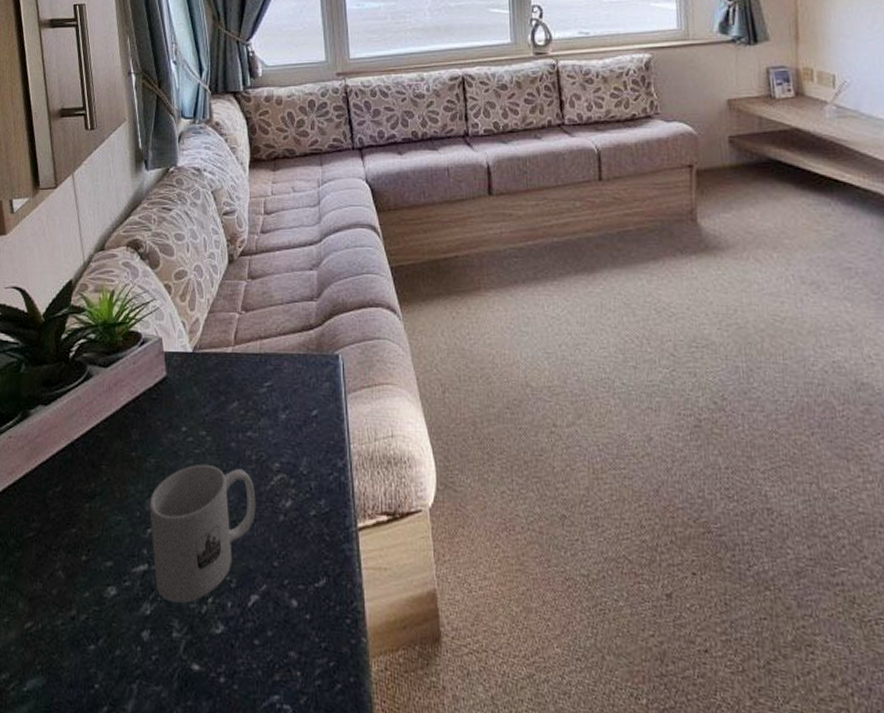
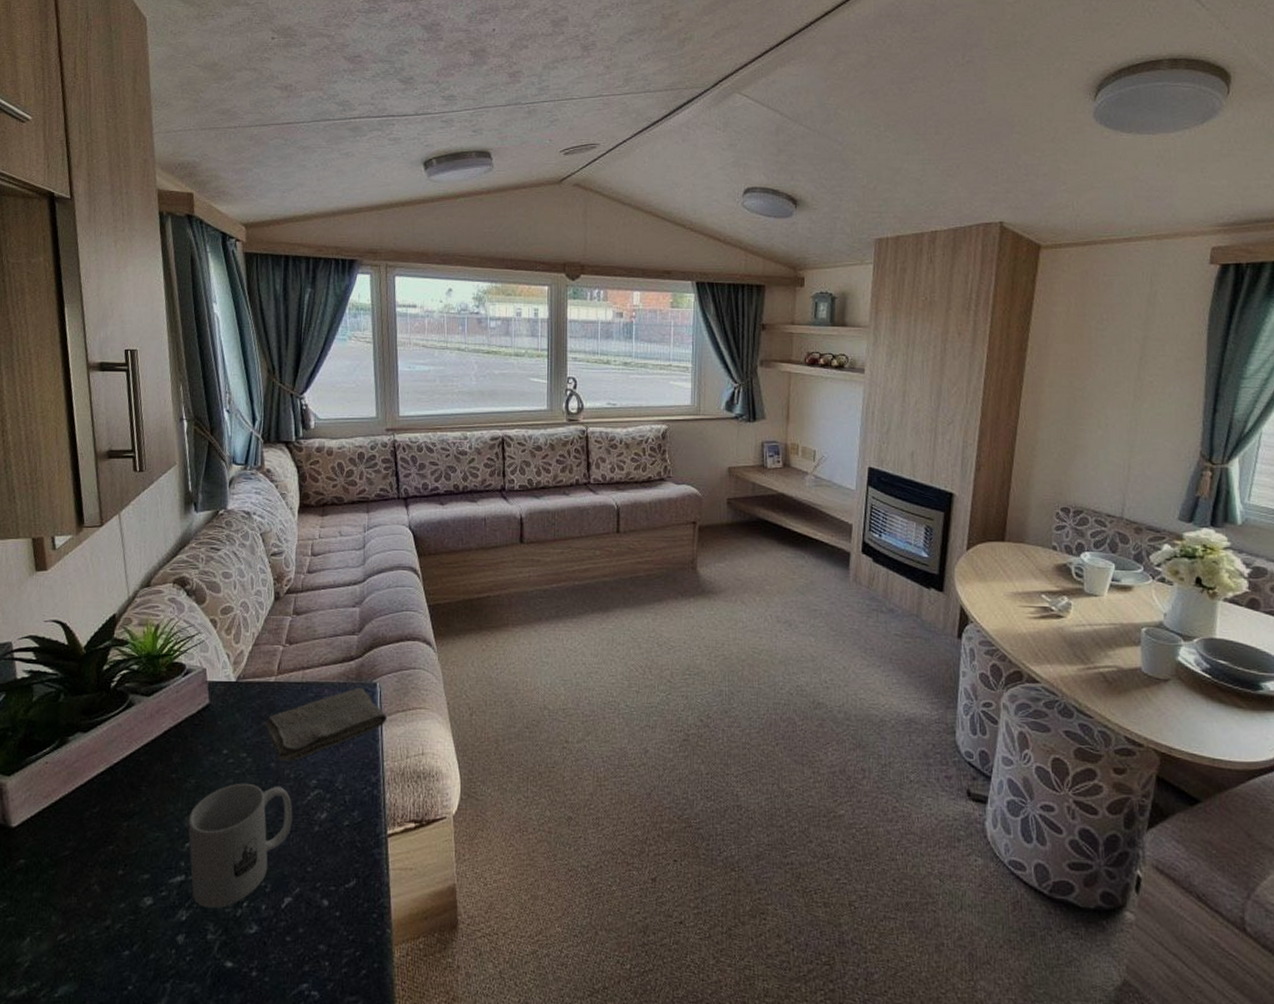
washcloth: none [222,360,353,441] -> present [264,688,388,761]

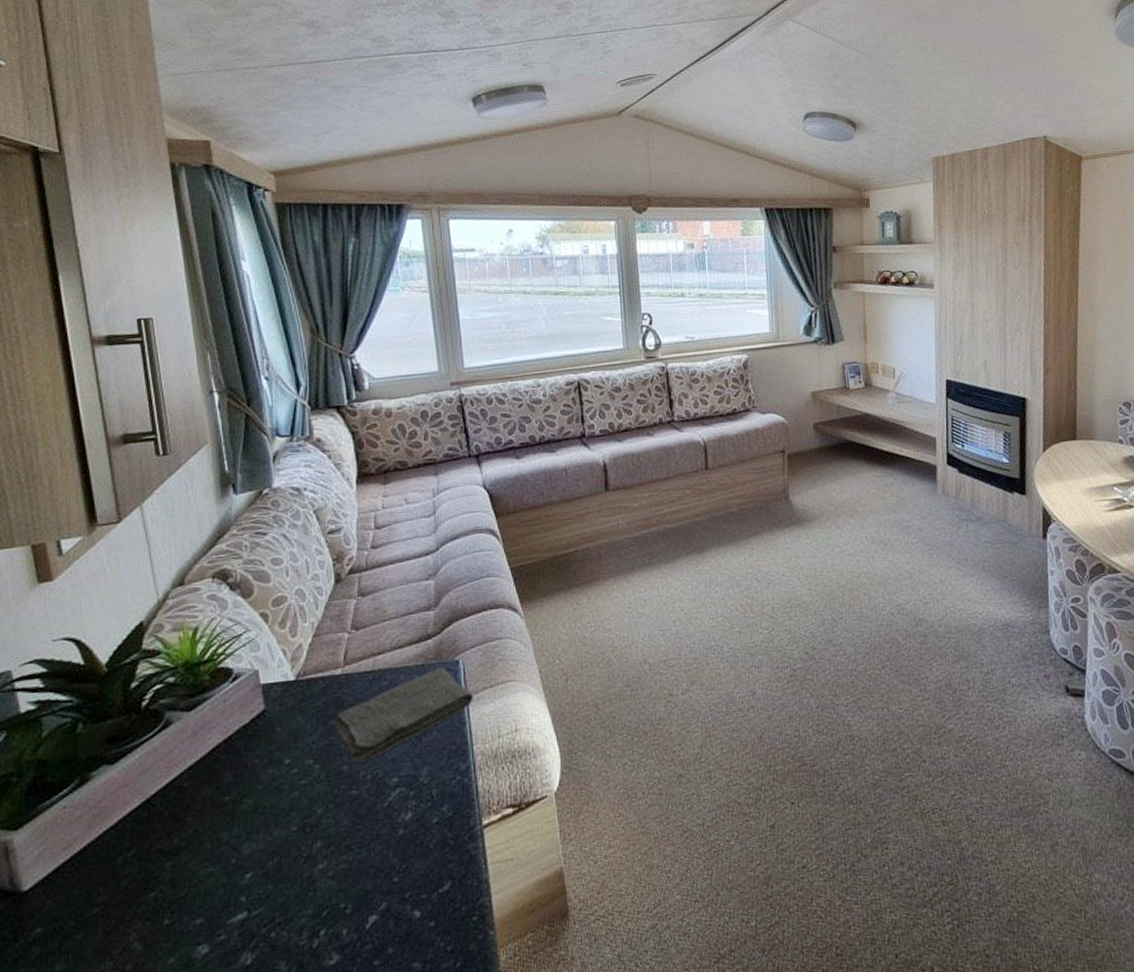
mug: present [188,783,293,909] -> none [247,791,373,945]

